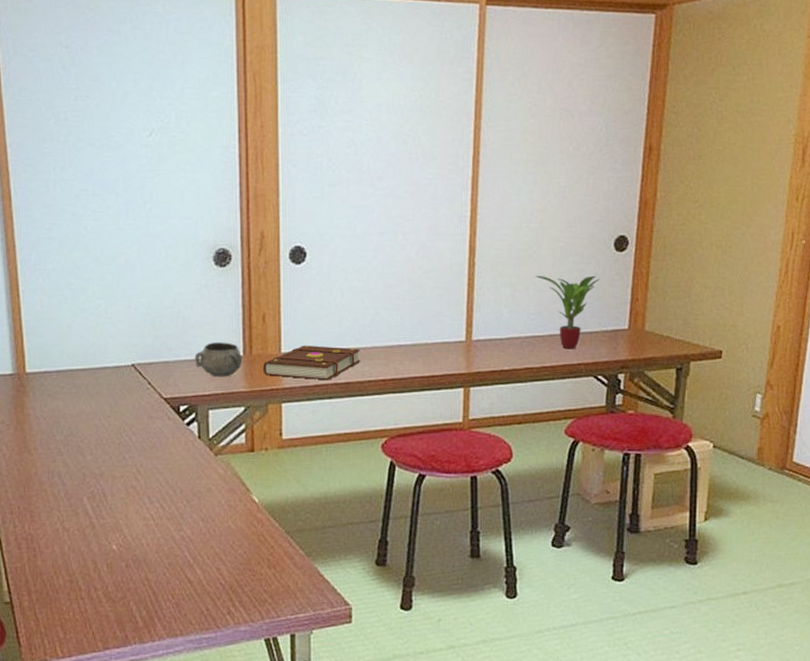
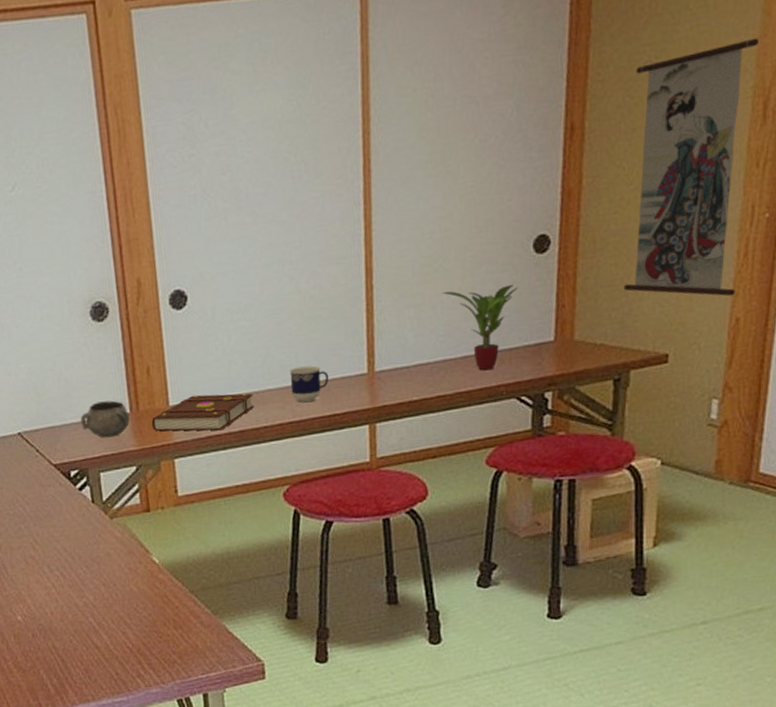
cup: none [395,329,431,361] -> present [289,365,329,402]
wall scroll: none [687,70,801,307] -> present [623,15,760,297]

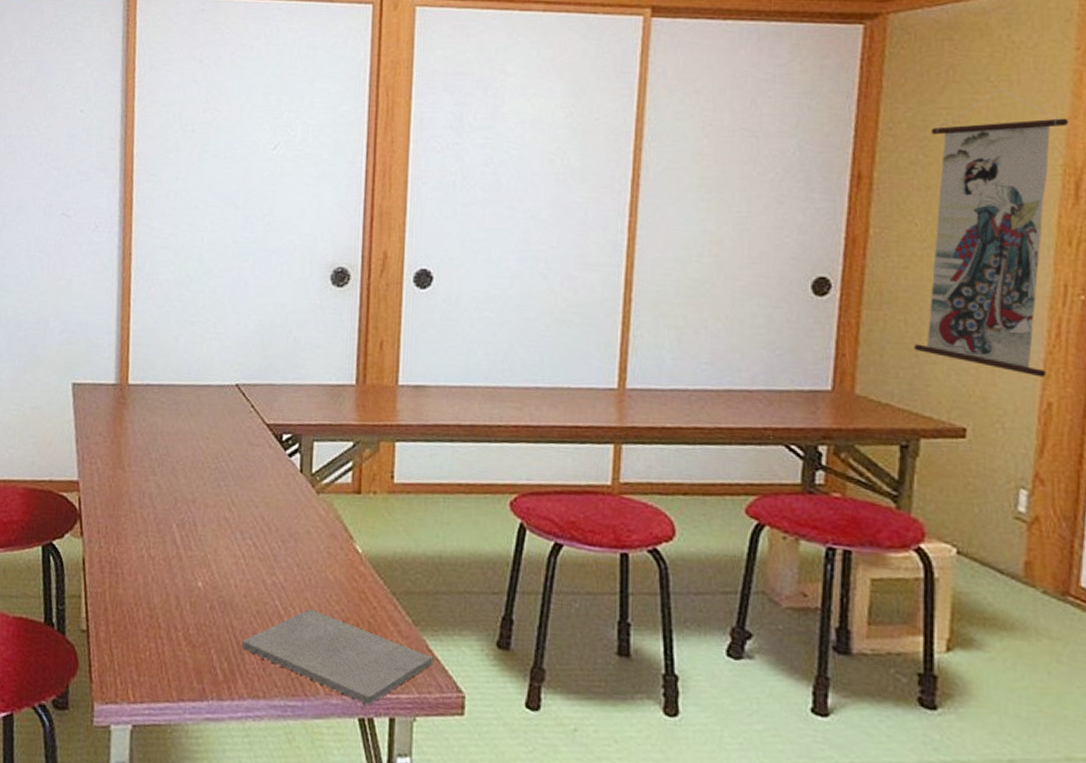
notepad: none [66,618,234,688] -> present [242,608,434,705]
decorative bowl: present [80,400,130,438] -> none [302,367,355,407]
book: present [151,393,255,431] -> none [376,378,490,421]
cup: present [289,365,329,402] -> none [531,369,575,407]
potted plant: present [443,284,518,371] -> none [708,319,792,410]

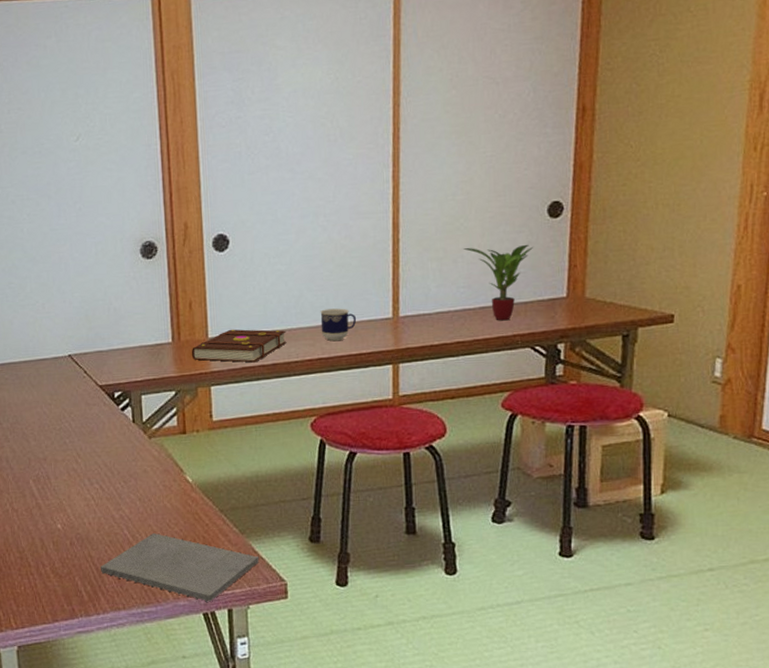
book: none [376,378,490,421] -> present [191,329,287,363]
cup: none [531,369,575,407] -> present [320,308,357,341]
potted plant: none [708,319,792,410] -> present [463,244,533,321]
wall scroll: present [914,88,1069,378] -> none [631,16,755,265]

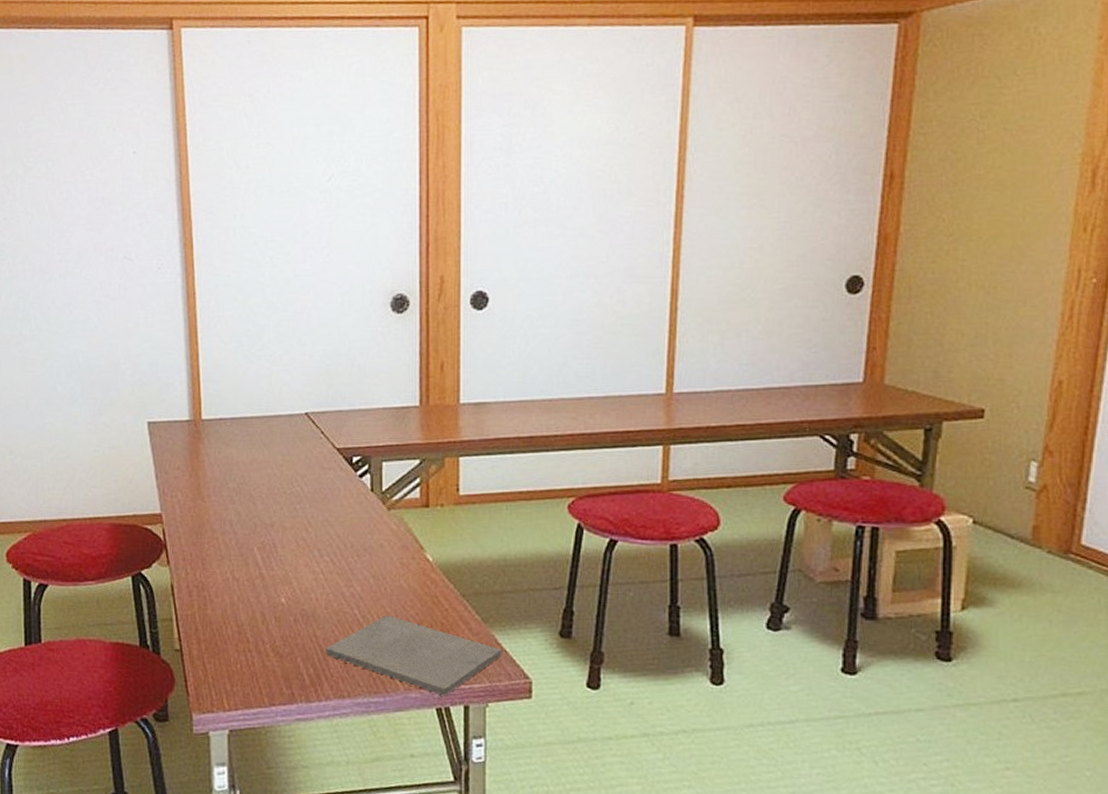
book: present [191,329,287,363] -> none [440,395,546,434]
cup: present [320,308,357,341] -> none [585,380,626,415]
potted plant: present [463,244,533,321] -> none [749,321,827,405]

